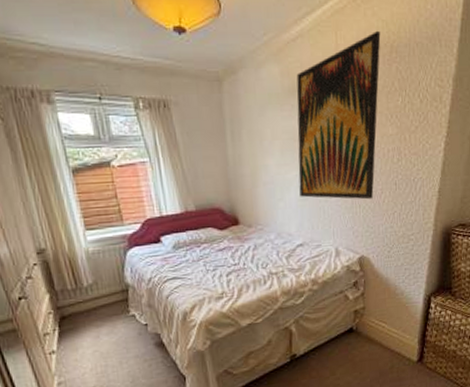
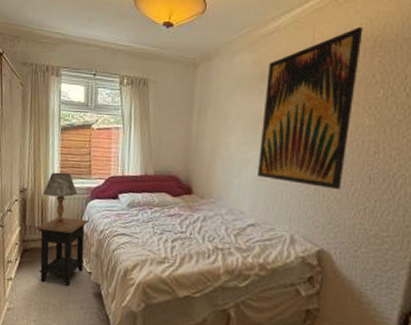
table lamp: none [69,222,112,284] -> present [44,172,78,226]
side table: none [70,270,138,347] -> present [36,217,89,286]

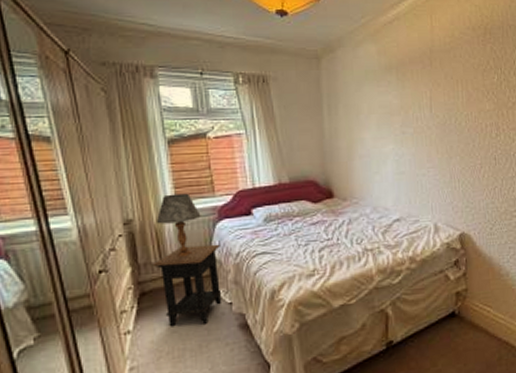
wall art: present [258,26,363,190] -> none [393,14,475,174]

